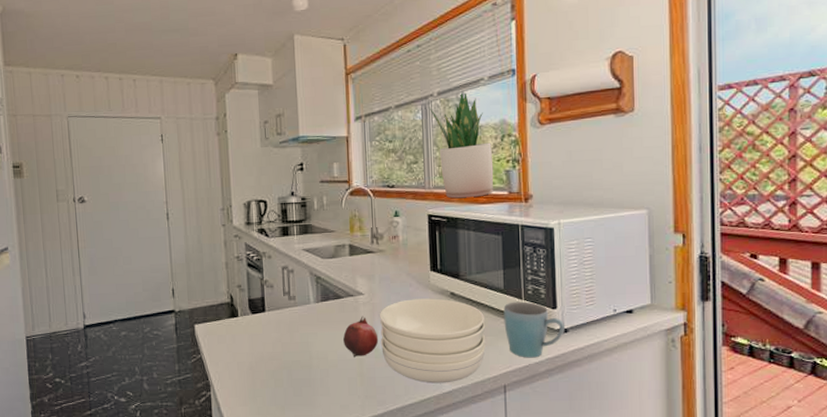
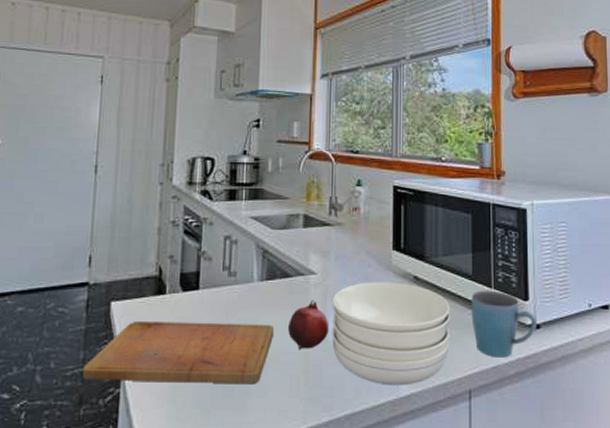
cutting board: none [179,338,332,386] -> present [82,321,275,383]
planter: present [428,92,494,199] -> none [400,58,465,171]

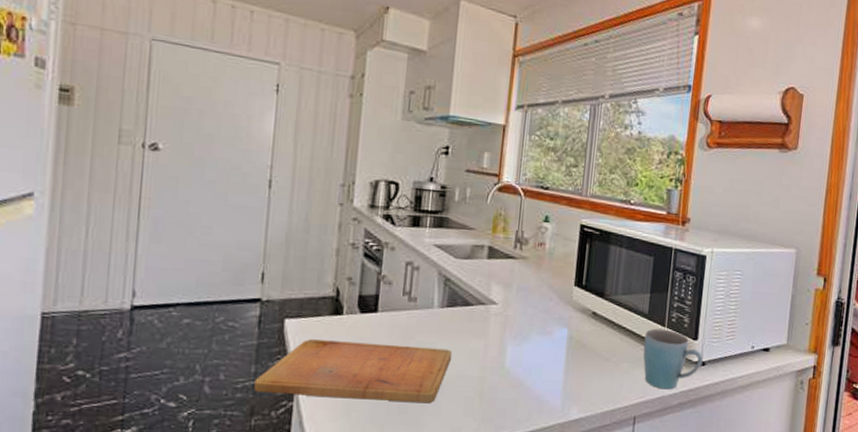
fruit: present [287,299,329,350] -> none [465,328,507,374]
bowl: present [331,282,451,386] -> none [507,314,625,410]

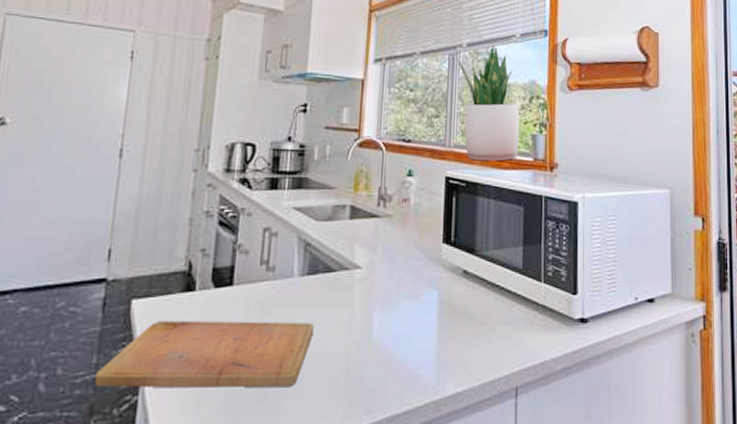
planter: none [598,100,657,213] -> present [456,47,520,162]
mug: present [643,328,703,390] -> none [520,284,584,353]

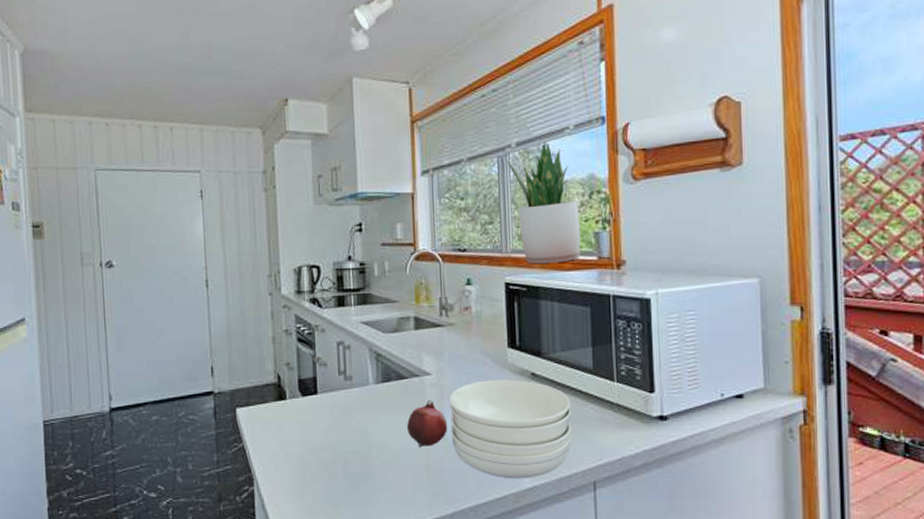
cutting board: present [95,321,315,388] -> none [218,424,394,480]
fruit: none [328,295,374,350] -> present [406,399,448,448]
bowl: none [375,276,500,385] -> present [448,379,573,479]

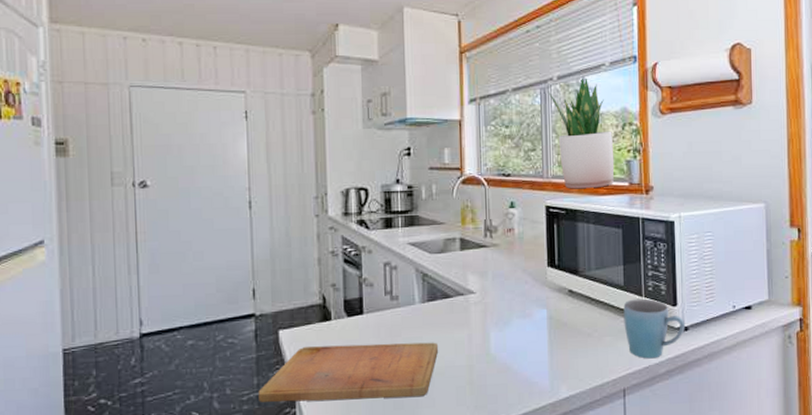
cutting board: none [218,424,394,480] -> present [258,342,439,403]
fruit: present [406,399,448,448] -> none [451,317,491,364]
bowl: present [448,379,573,479] -> none [491,296,605,390]
mug: none [593,384,664,450] -> present [623,298,685,359]

